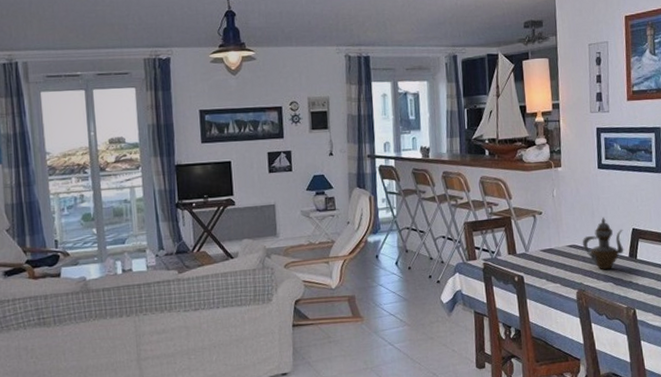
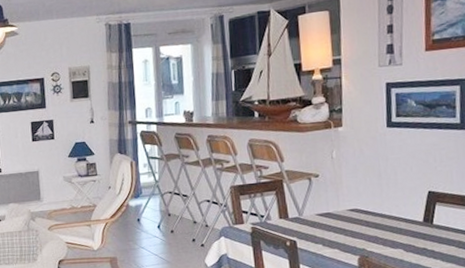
teapot: present [582,217,624,270] -> none [365,179,418,236]

